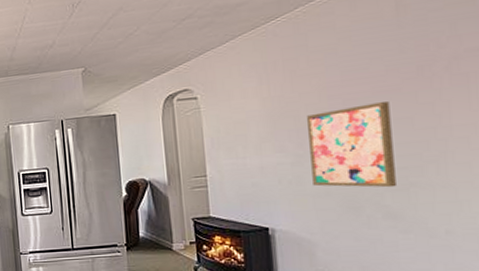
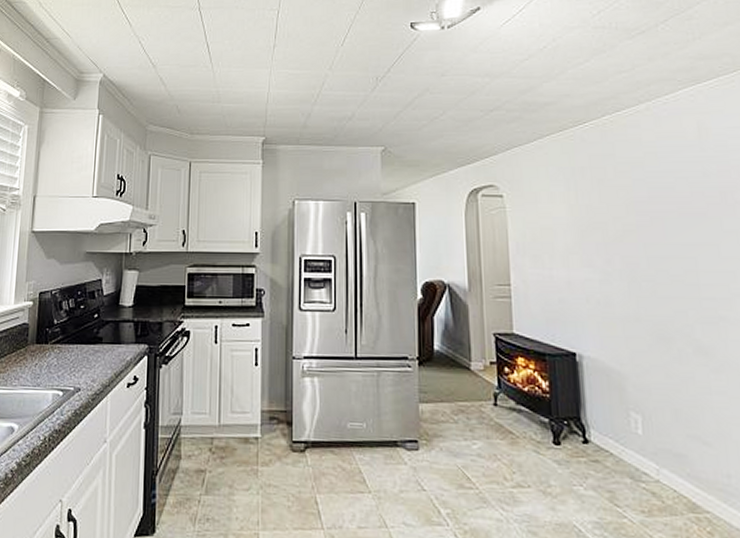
wall art: present [307,102,396,188] -> none [615,225,706,319]

